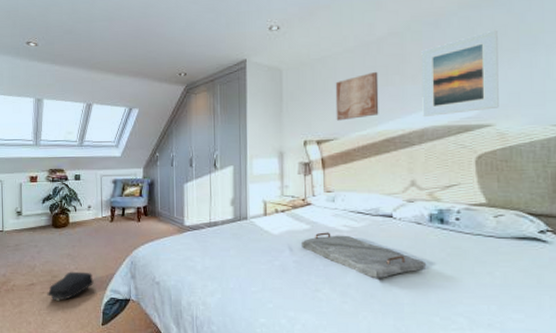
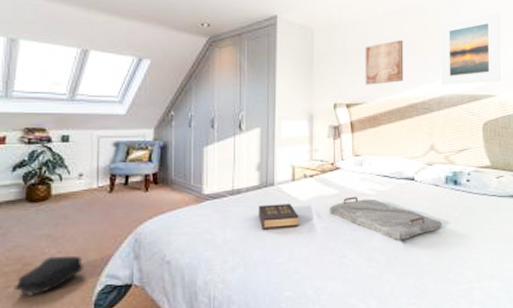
hardback book: none [234,237,272,260] -> present [259,204,299,230]

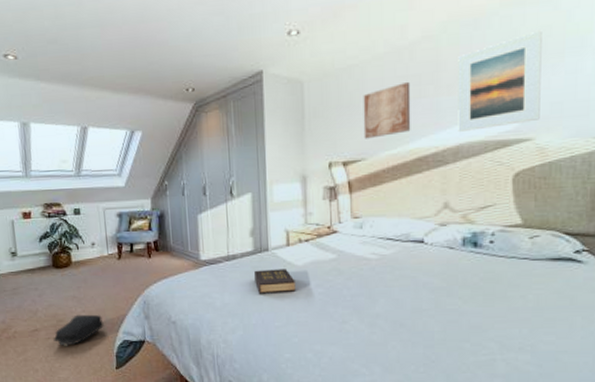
serving tray: present [330,196,443,241] -> none [328,261,458,308]

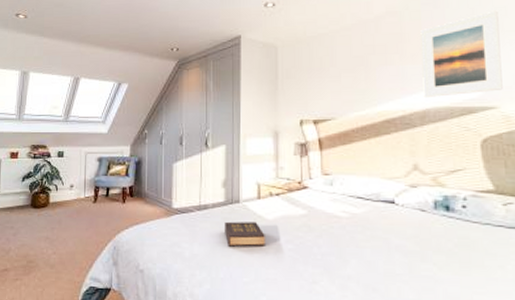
backpack: present [53,314,104,347] -> none [21,256,72,290]
wall art: present [363,81,411,139] -> none [332,50,378,100]

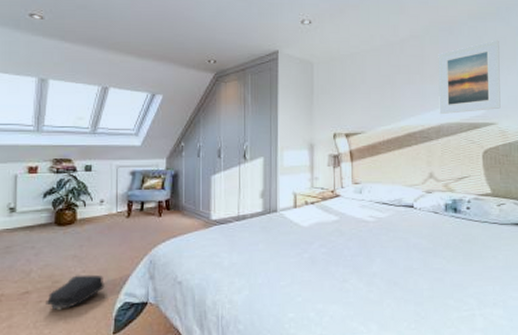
backpack: none [21,256,72,290] -> present [45,274,105,311]
hardback book: present [225,221,265,247] -> none [263,229,301,254]

